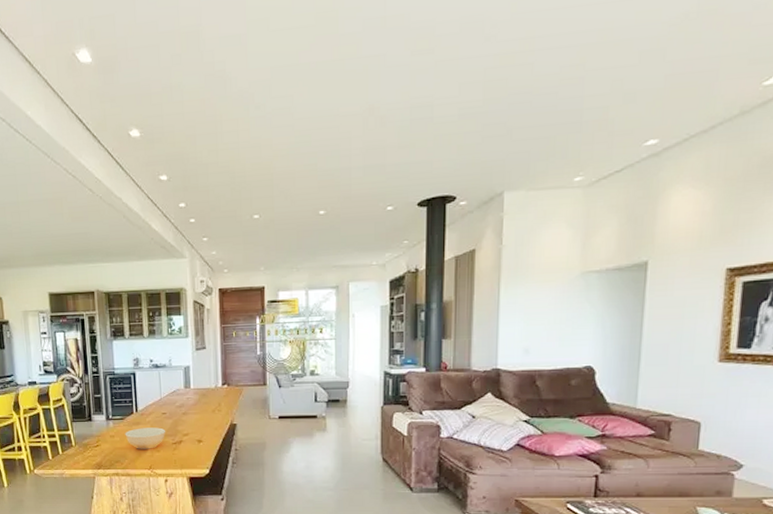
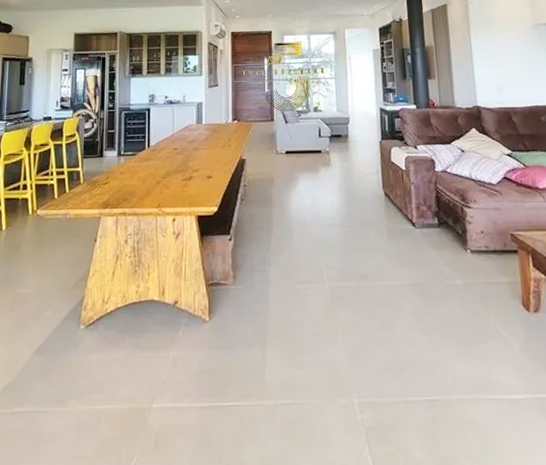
bowl: present [125,427,166,449] -> none [135,163,177,186]

